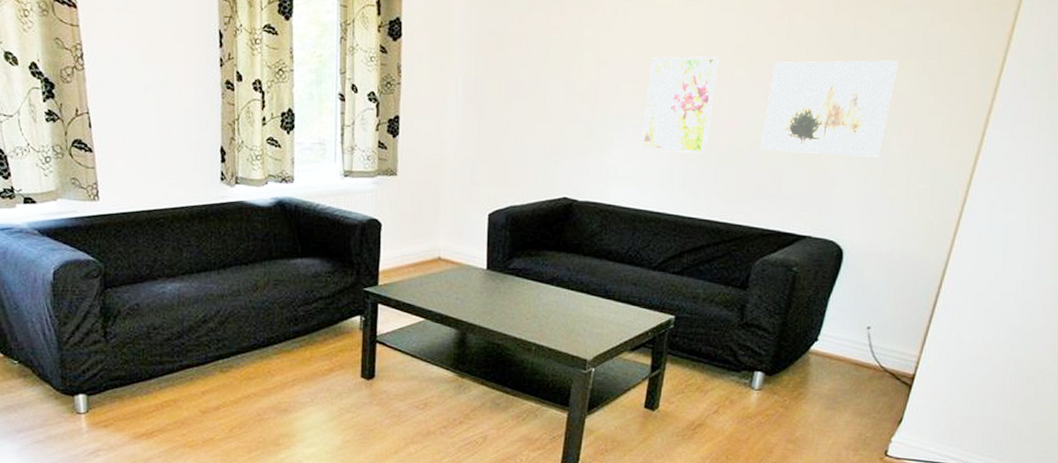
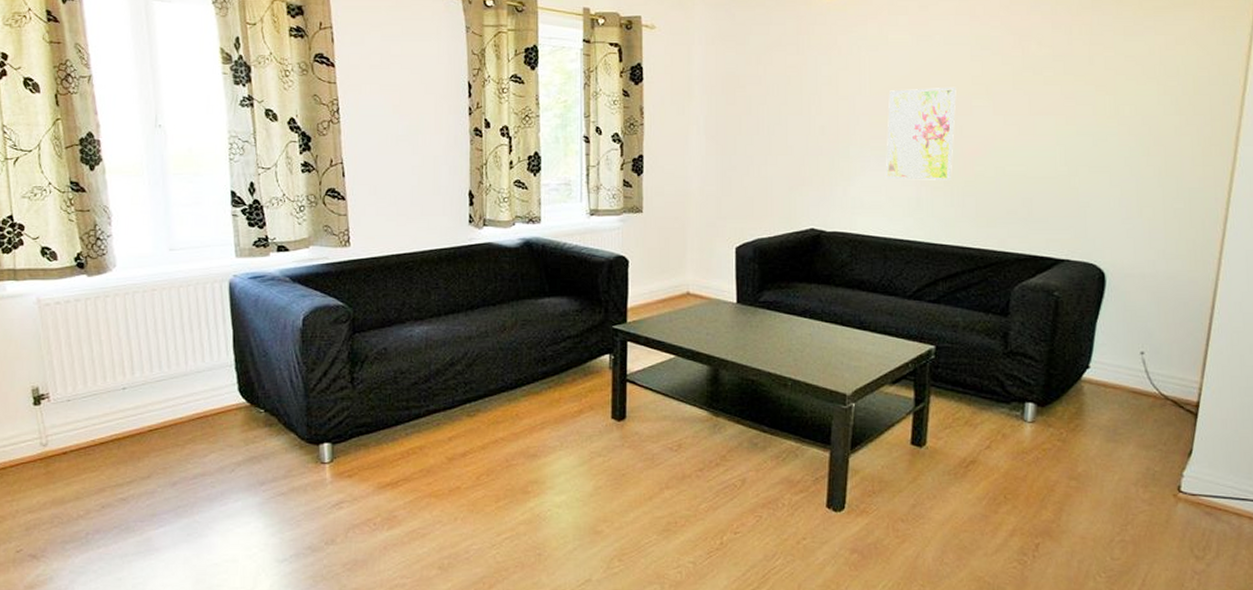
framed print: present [760,60,898,157] -> none [1007,84,1138,178]

